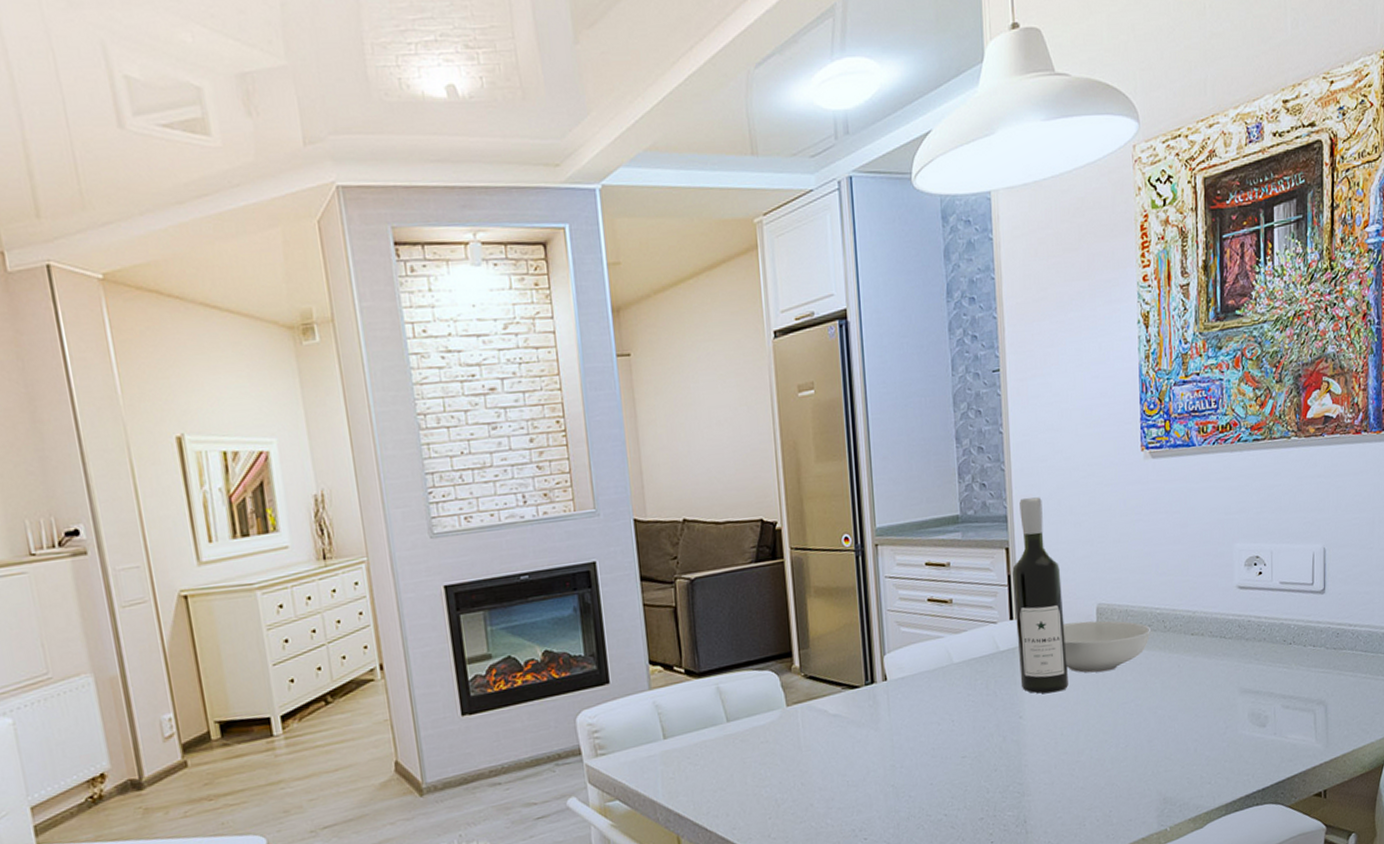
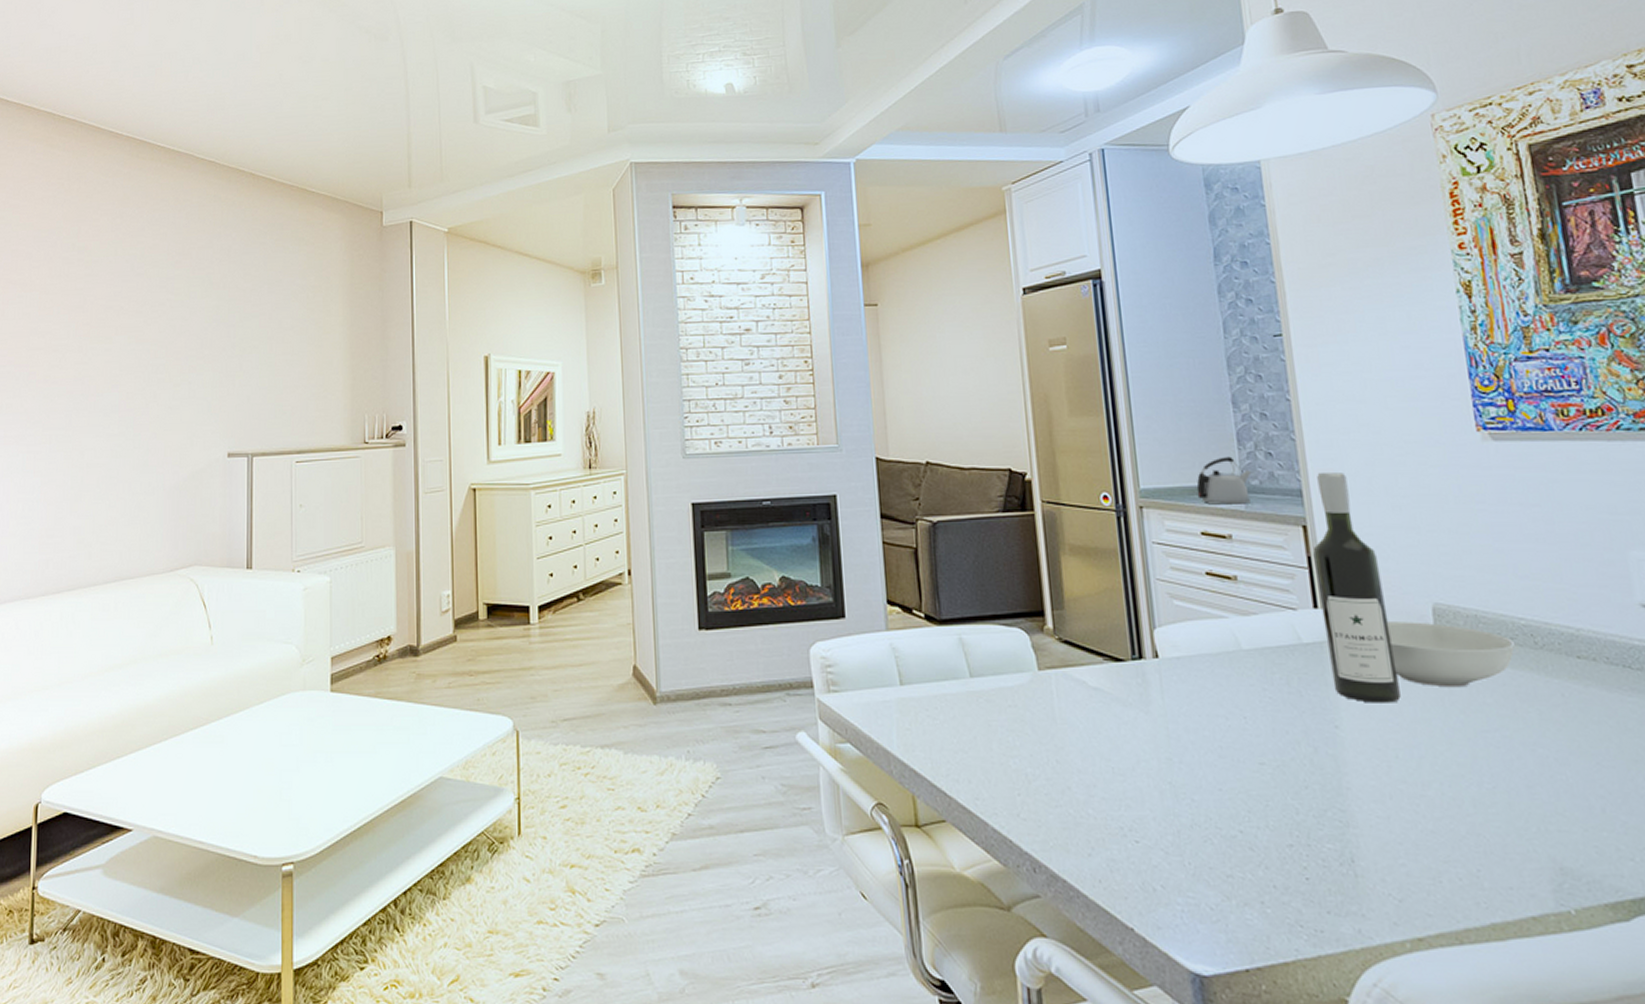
kettle: none [923,490,969,537] -> present [1196,456,1252,505]

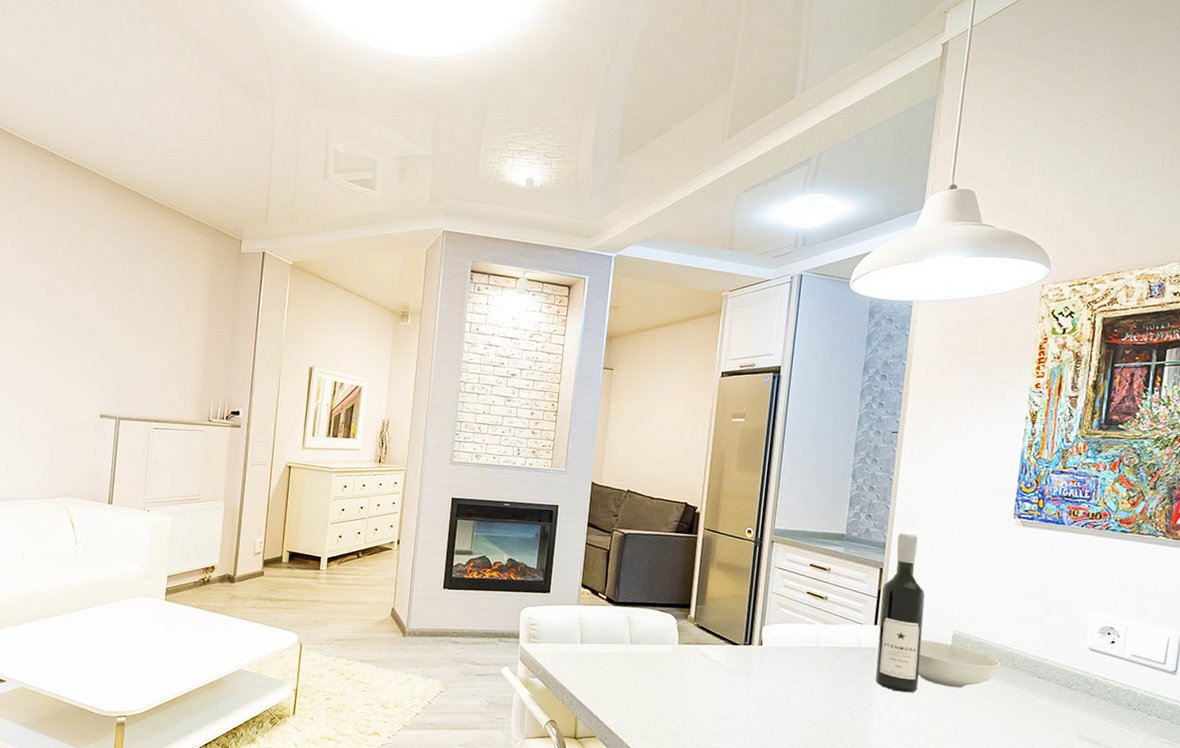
kettle: present [1196,456,1252,505] -> none [813,513,854,549]

